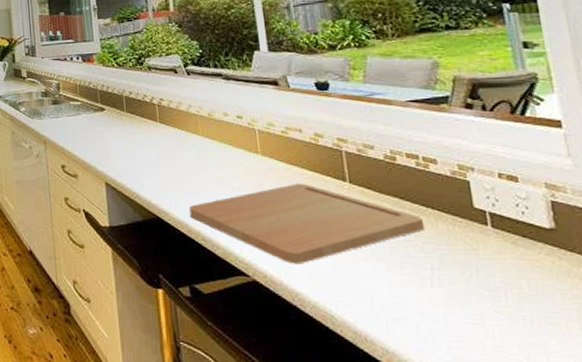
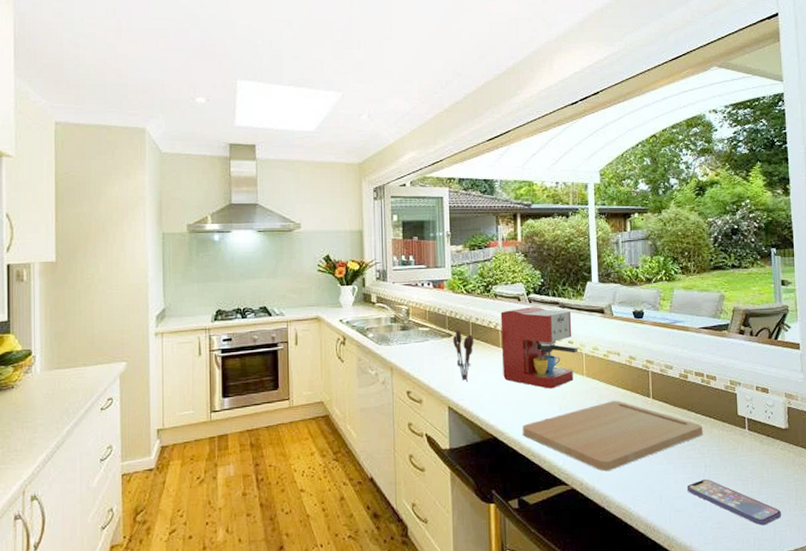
utensil holder: none [106,104,129,156] -> present [453,330,474,381]
coffee maker: none [156,79,248,168] -> present [500,307,577,389]
smartphone: none [407,284,557,352] -> present [686,479,781,526]

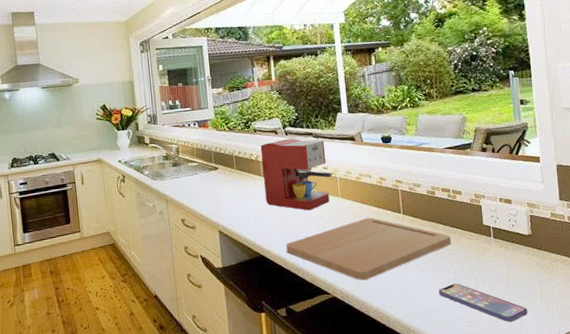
utensil holder: present [453,330,474,381] -> none [219,163,238,208]

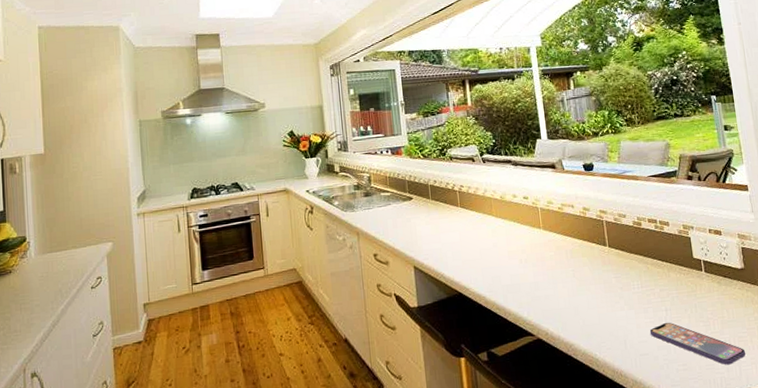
coffee maker: present [260,138,332,211] -> none [457,166,533,244]
cutting board: present [286,218,452,281] -> none [486,251,661,320]

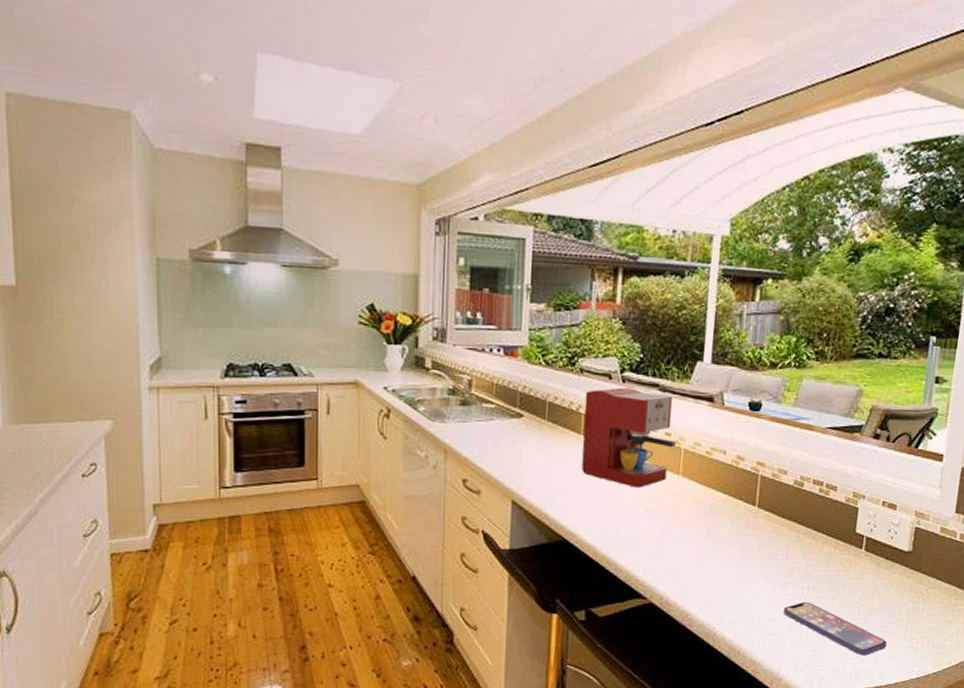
coffee maker: none [457,166,533,244] -> present [581,387,675,488]

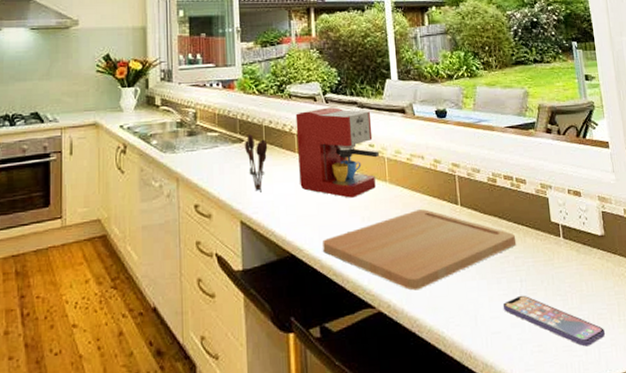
utensil holder: none [524,410,550,472] -> present [245,134,268,191]
cutting board: none [599,507,813,586] -> present [323,209,517,291]

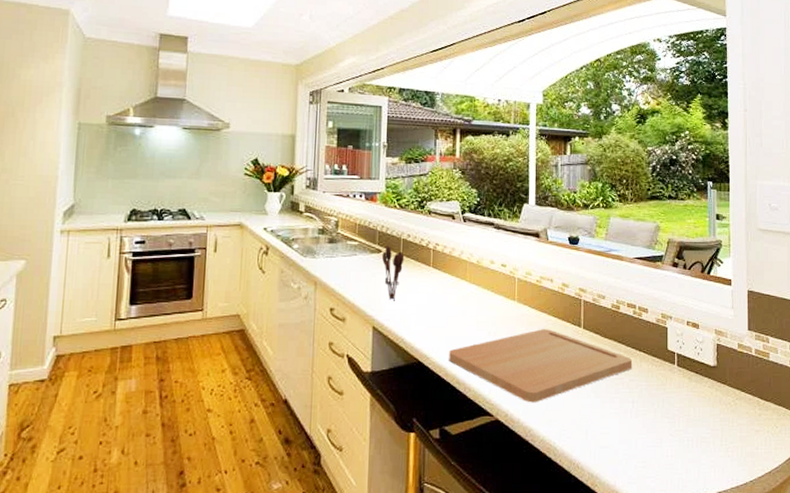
coffee maker: present [295,107,379,198] -> none [432,226,510,313]
smartphone: present [502,295,605,347] -> none [613,415,706,466]

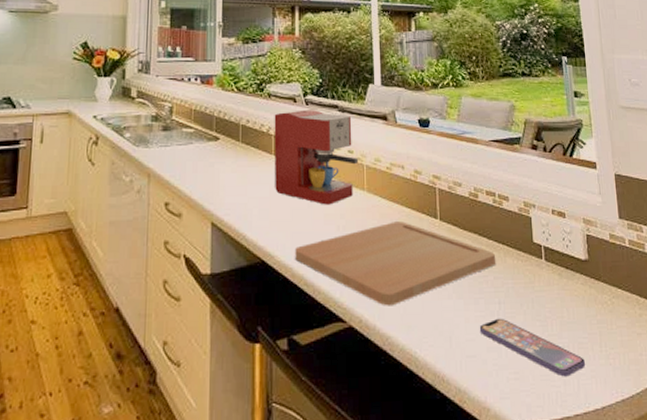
utensil holder: present [382,246,405,300] -> none [220,133,244,192]
coffee maker: none [432,226,510,313] -> present [274,110,358,205]
smartphone: none [613,415,706,466] -> present [479,318,585,377]

